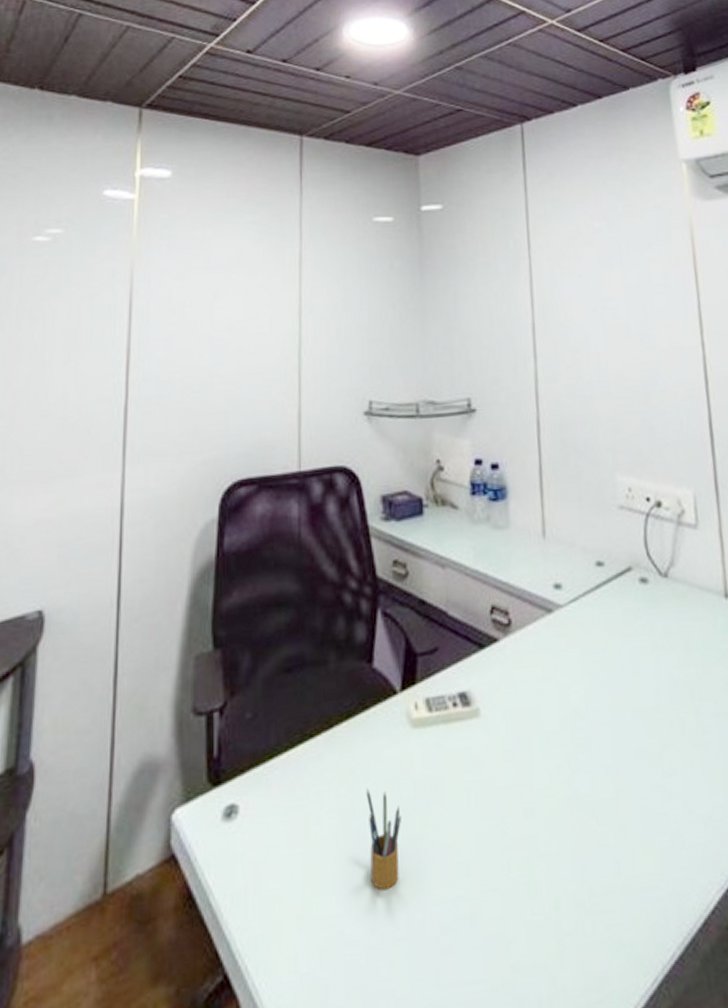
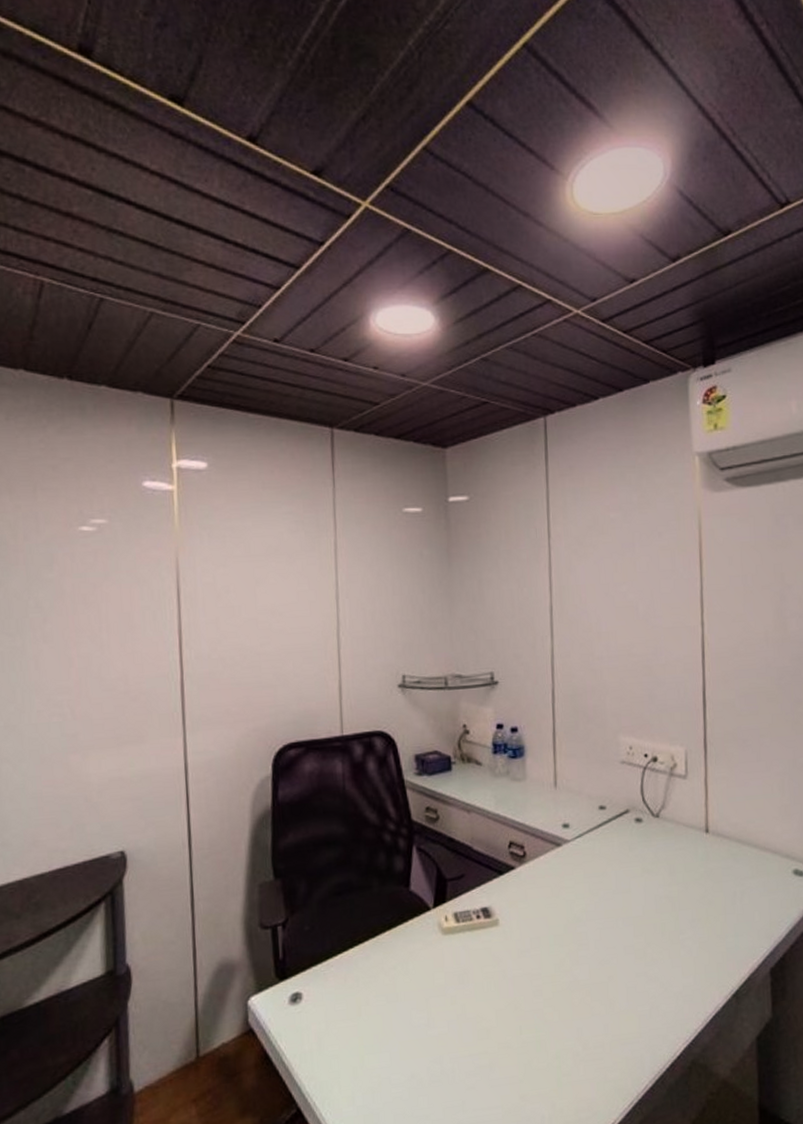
pencil box: present [366,788,403,891] -> none [406,979,436,1050]

